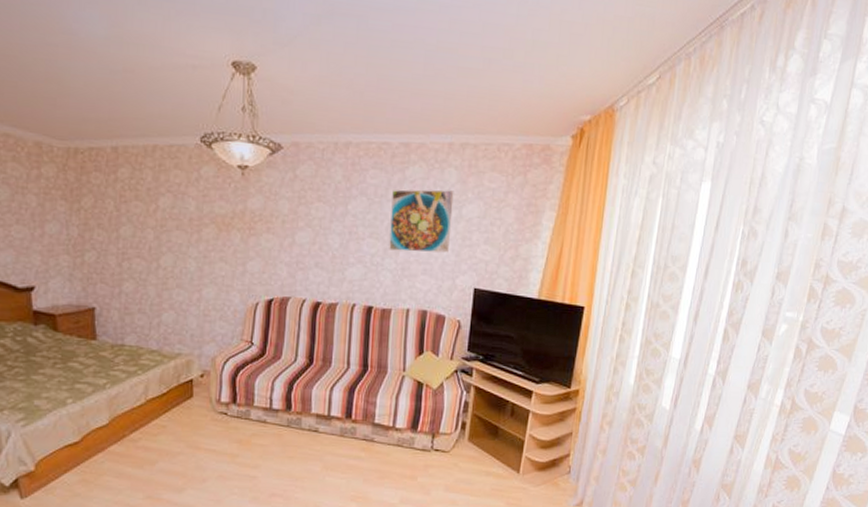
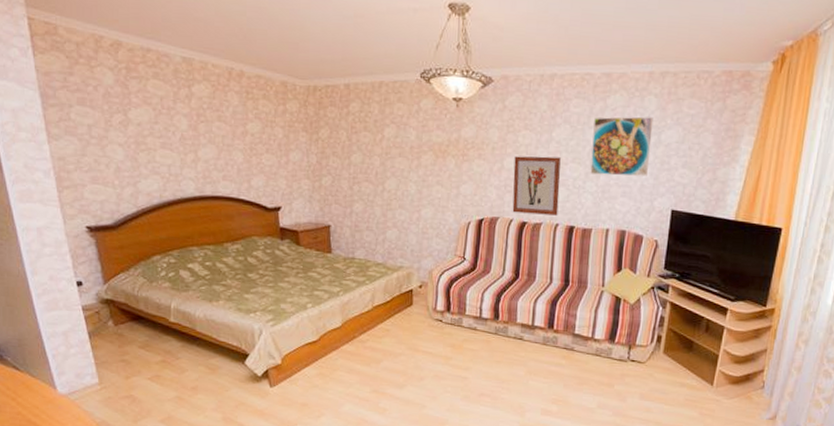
wall art: none [305,230,357,295] -> present [512,156,561,216]

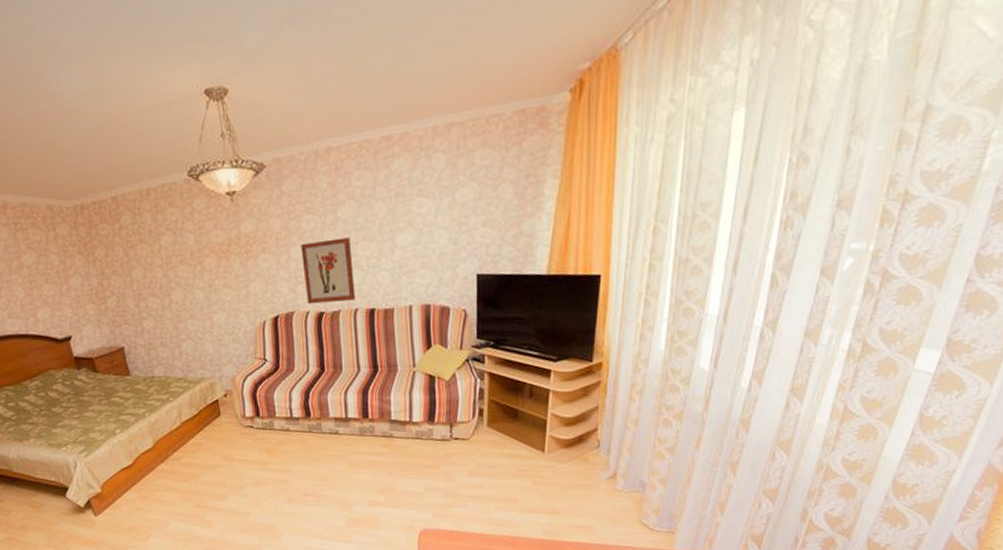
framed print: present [590,116,654,176] -> none [380,176,447,250]

